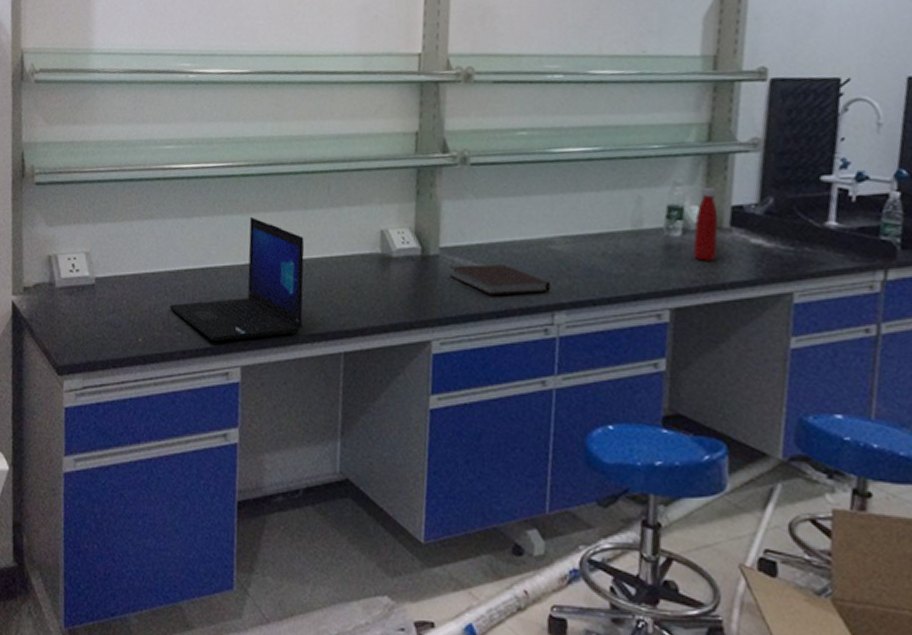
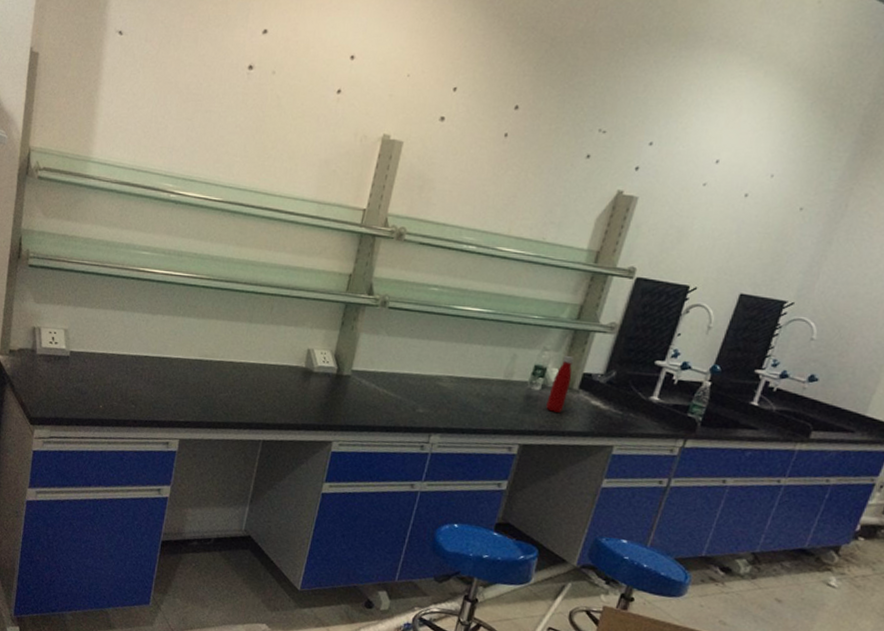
laptop: present [170,216,305,341] -> none [128,321,246,420]
notebook: present [450,264,551,296] -> none [356,385,433,418]

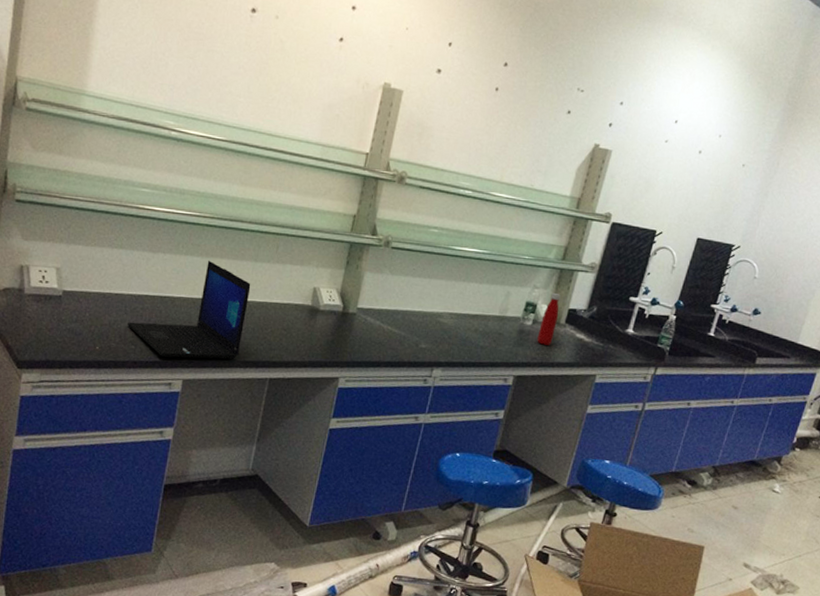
laptop: none [128,321,246,420] -> present [128,260,251,359]

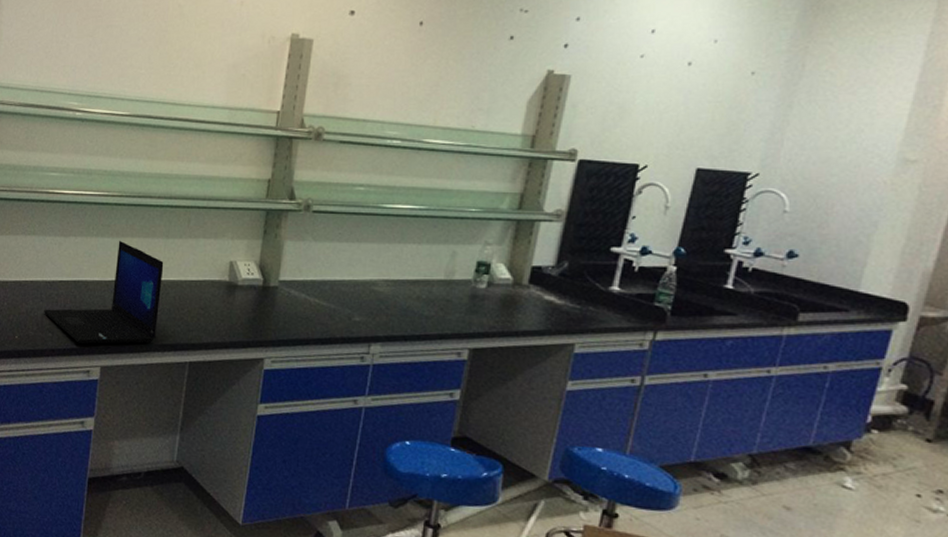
bottle: present [537,292,561,345] -> none [495,248,520,311]

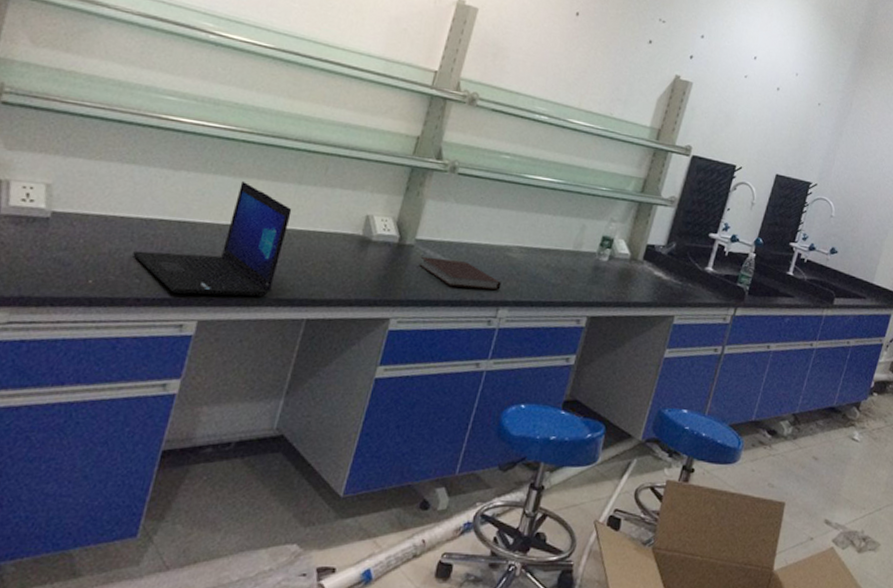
notebook: none [285,297,370,327] -> present [419,256,501,291]

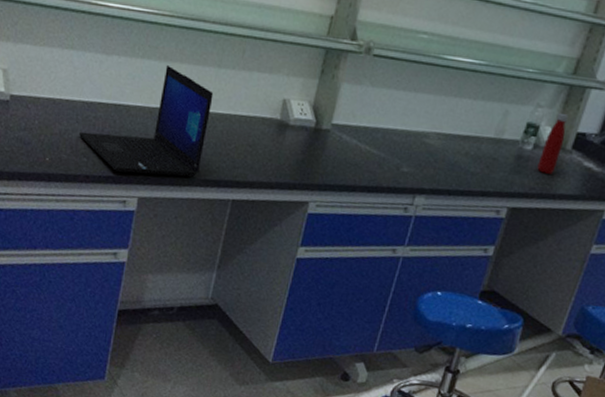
notebook: present [419,256,501,291] -> none [335,141,418,178]
bottle: none [613,226,639,284] -> present [537,112,568,174]

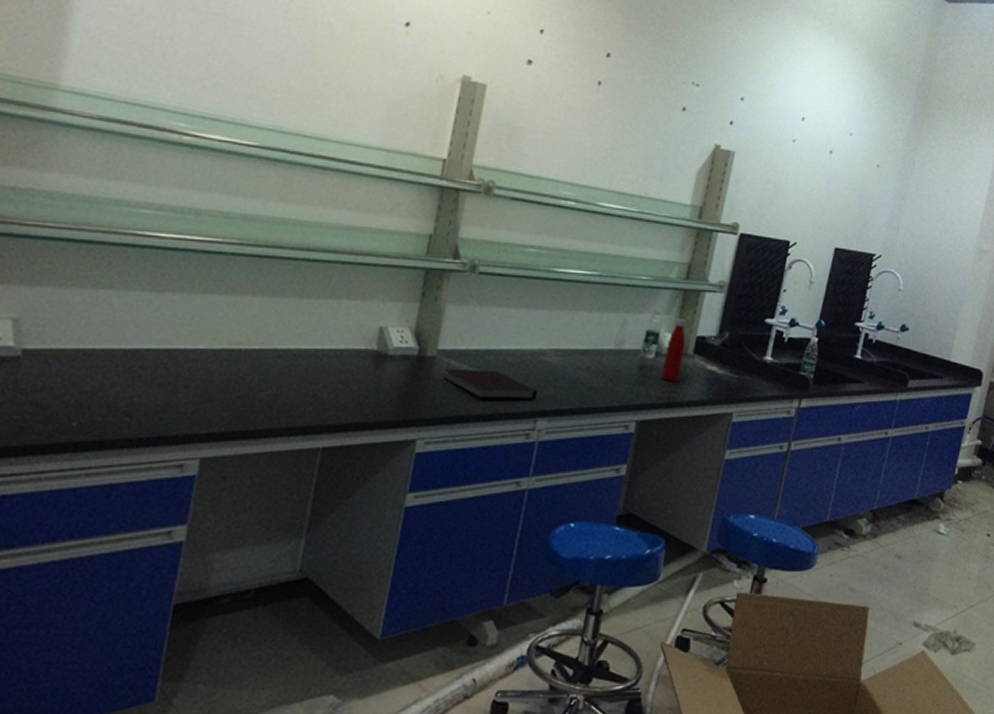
laptop: present [79,64,214,177] -> none [119,298,295,430]
notebook: none [335,141,418,178] -> present [443,368,537,400]

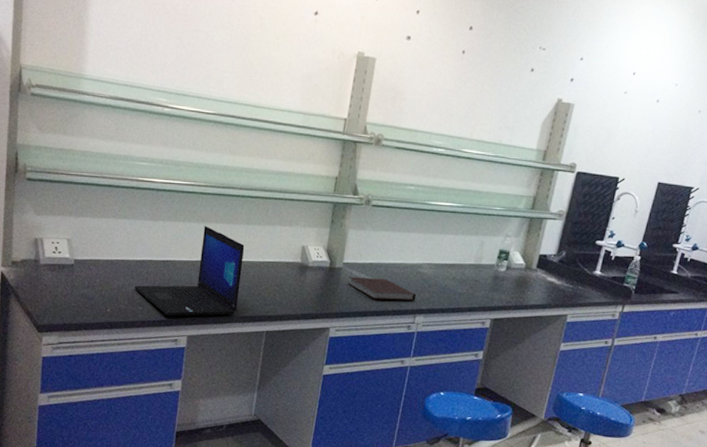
laptop: none [119,298,295,430] -> present [135,225,245,316]
bottle: present [661,318,686,381] -> none [511,240,531,289]

